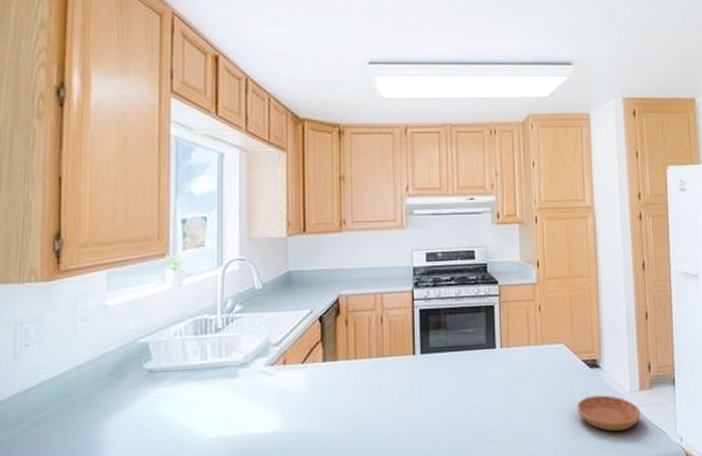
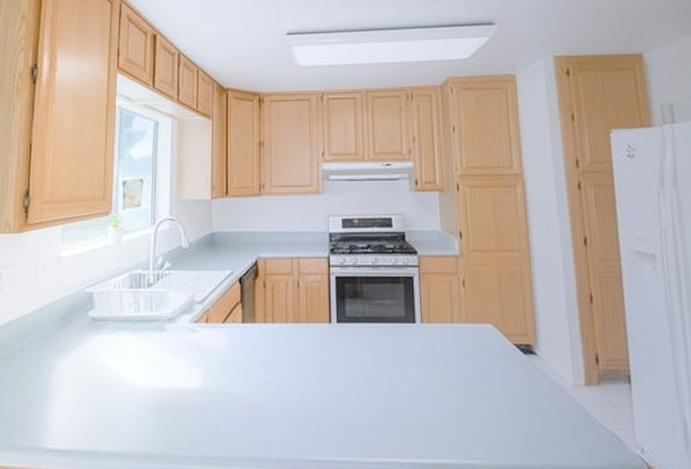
saucer: present [577,395,641,432] -> none [509,386,588,432]

